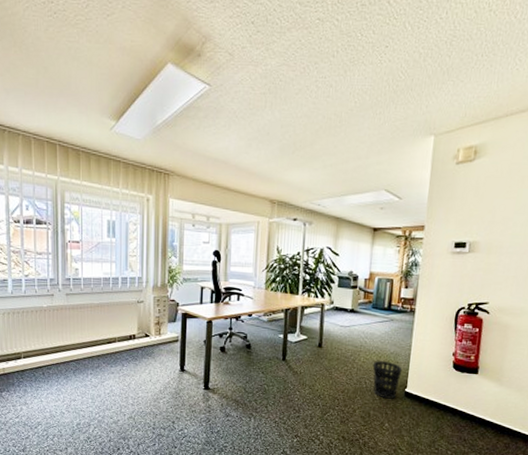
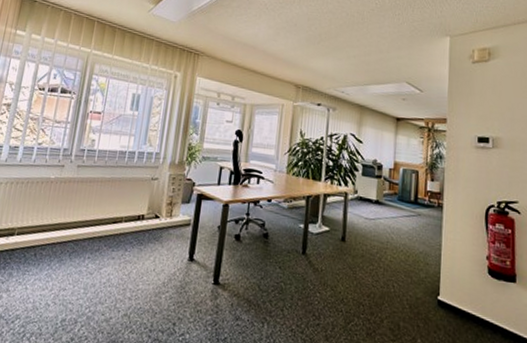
wastebasket: present [372,361,403,399] -> none [400,261,434,308]

